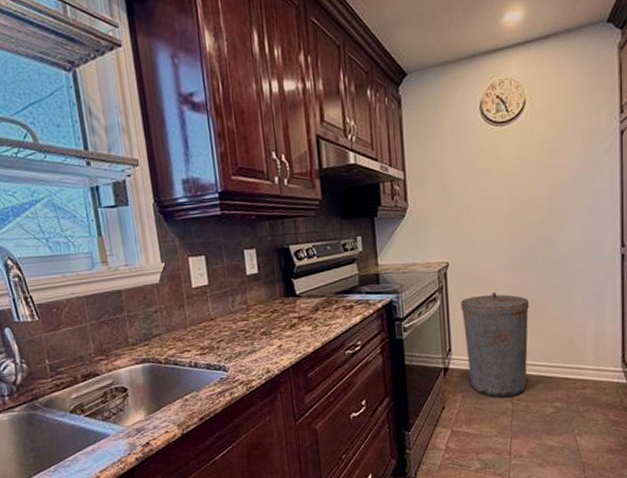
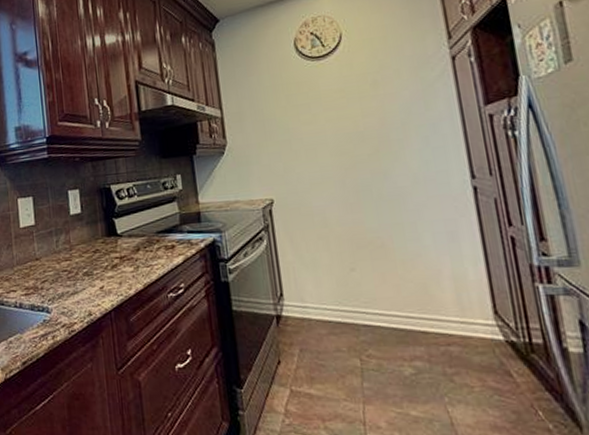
trash can: present [461,291,529,398] -> none [290,230,377,353]

